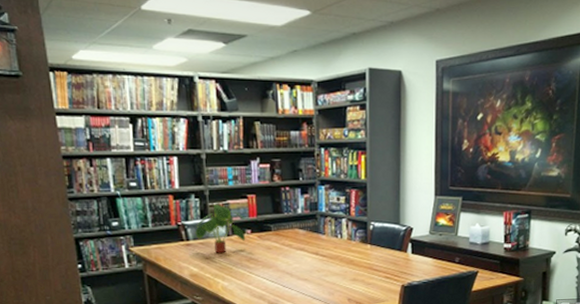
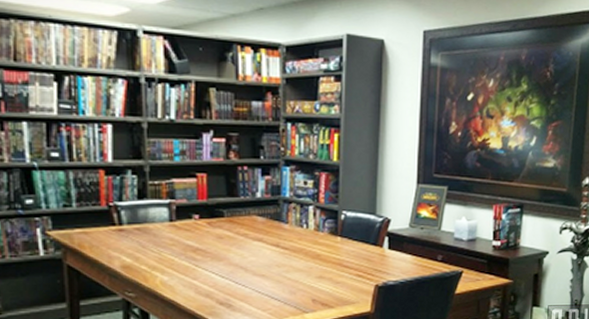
plant: present [195,204,246,253] -> none [130,183,193,241]

